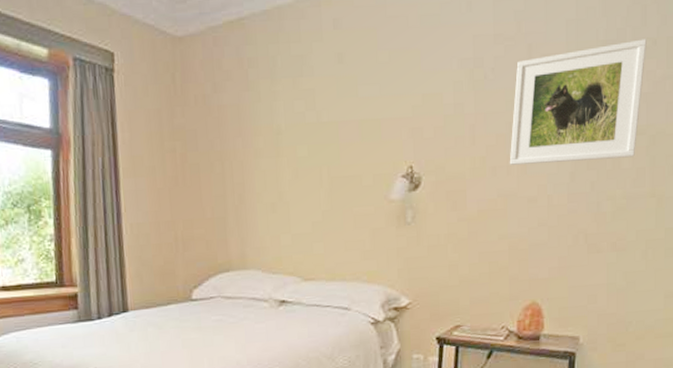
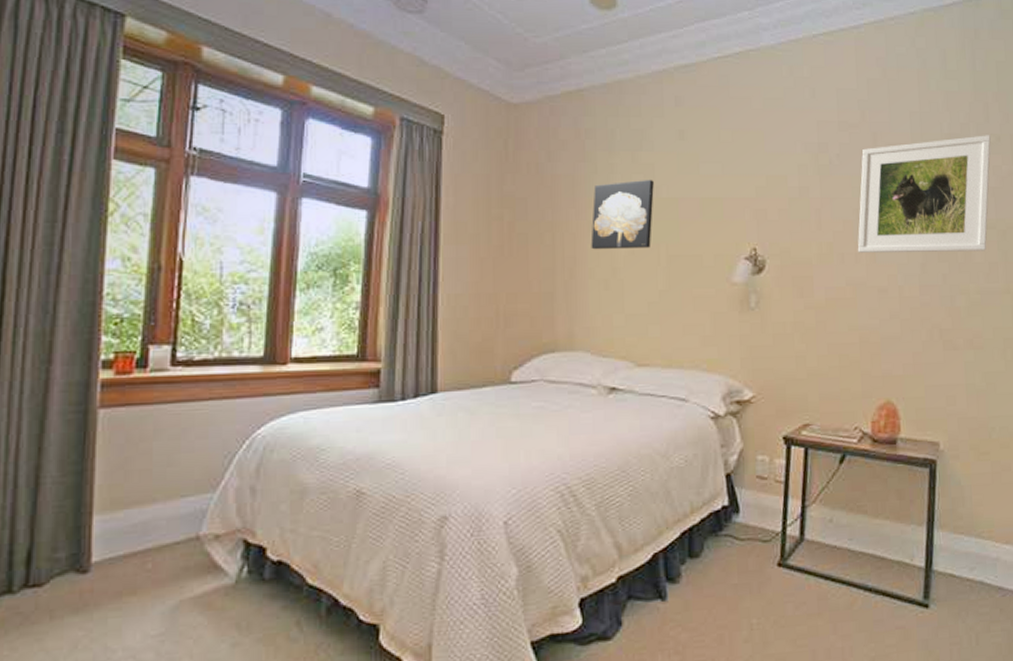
wall art: none [257,104,315,176] -> present [591,179,654,250]

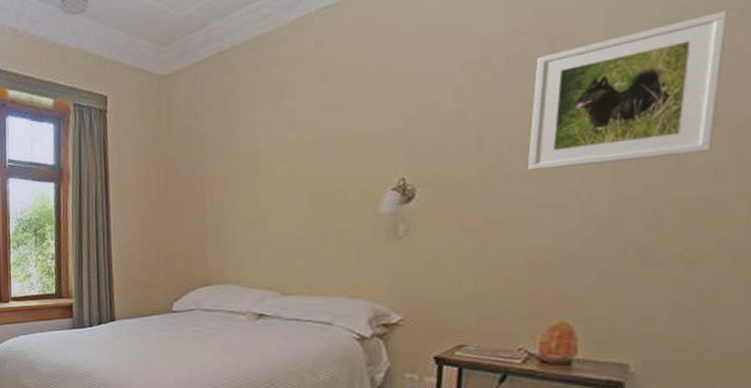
wall art: present [591,179,654,250] -> none [236,124,296,196]

